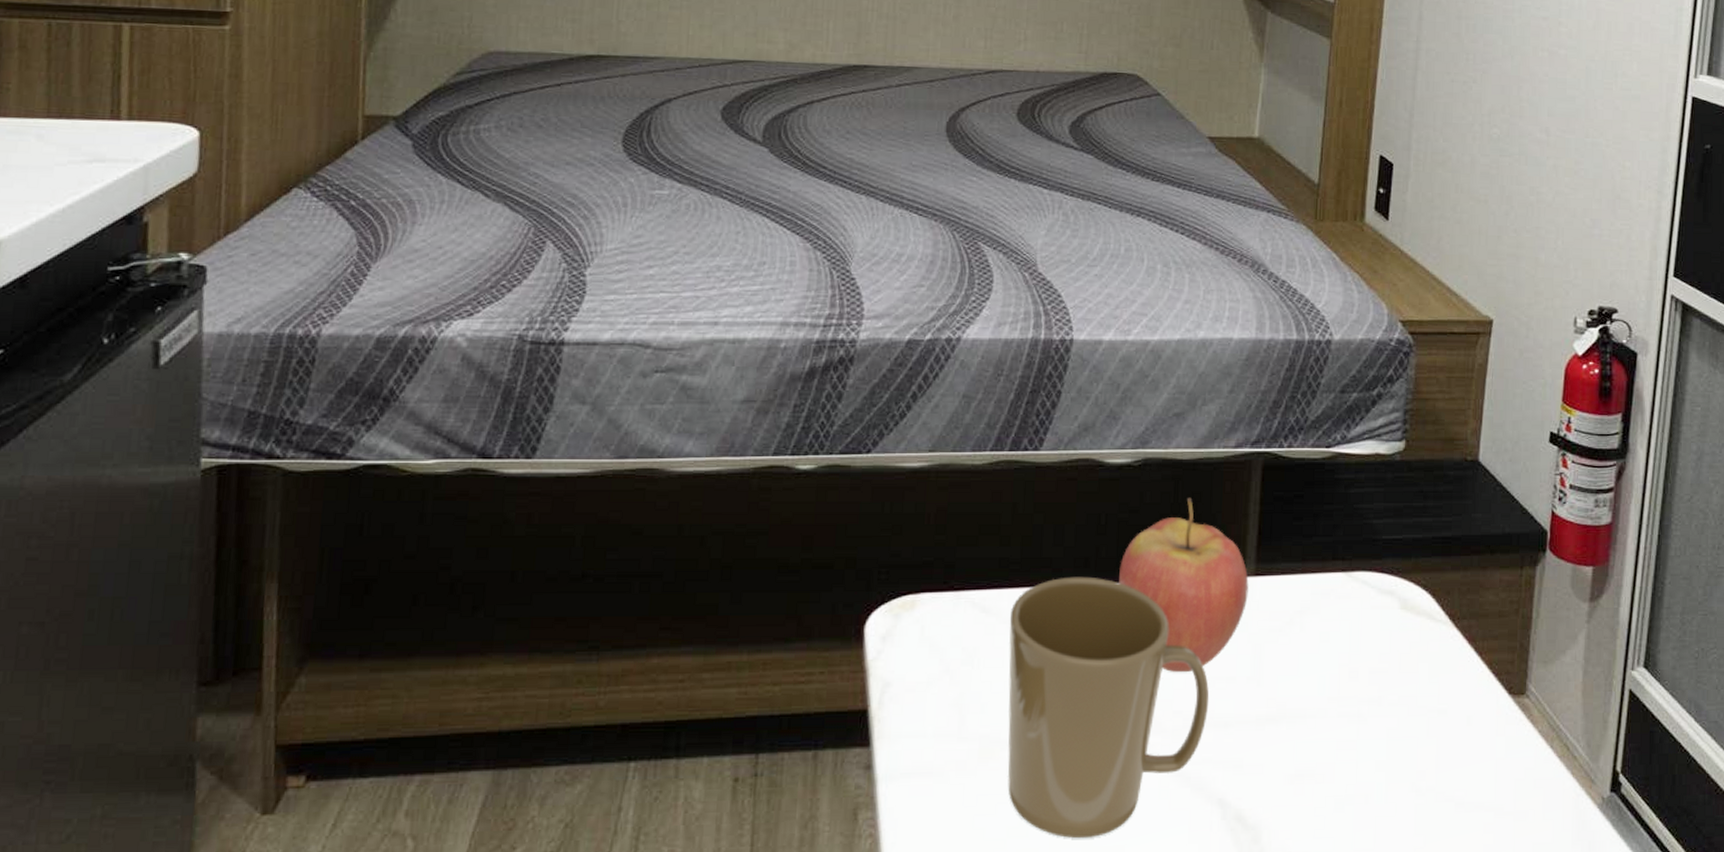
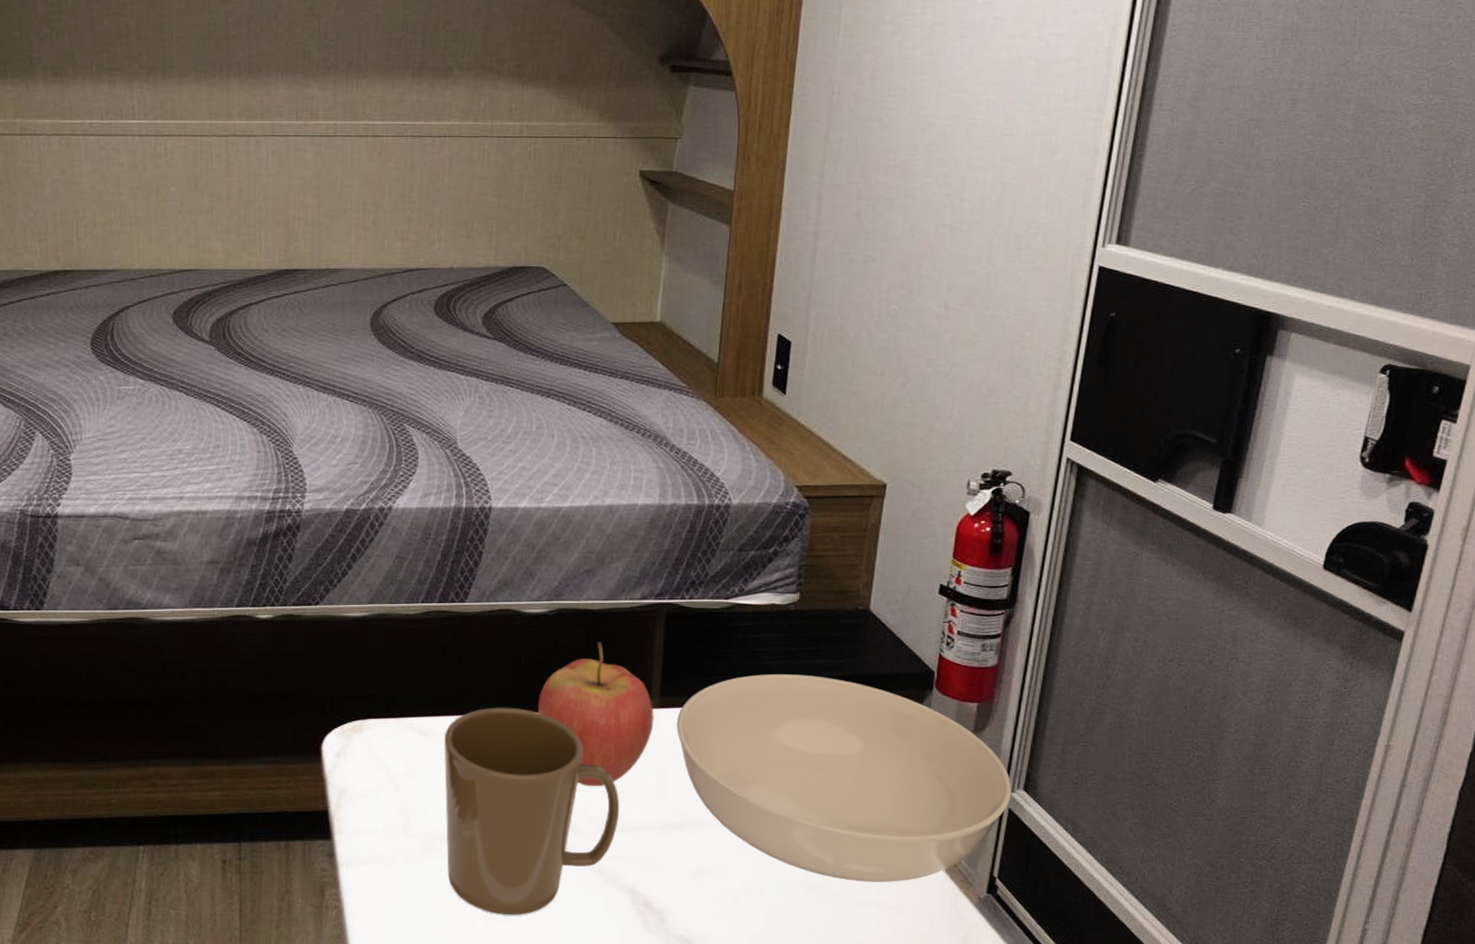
bowl: none [1273,535,1632,783] -> present [677,674,1012,882]

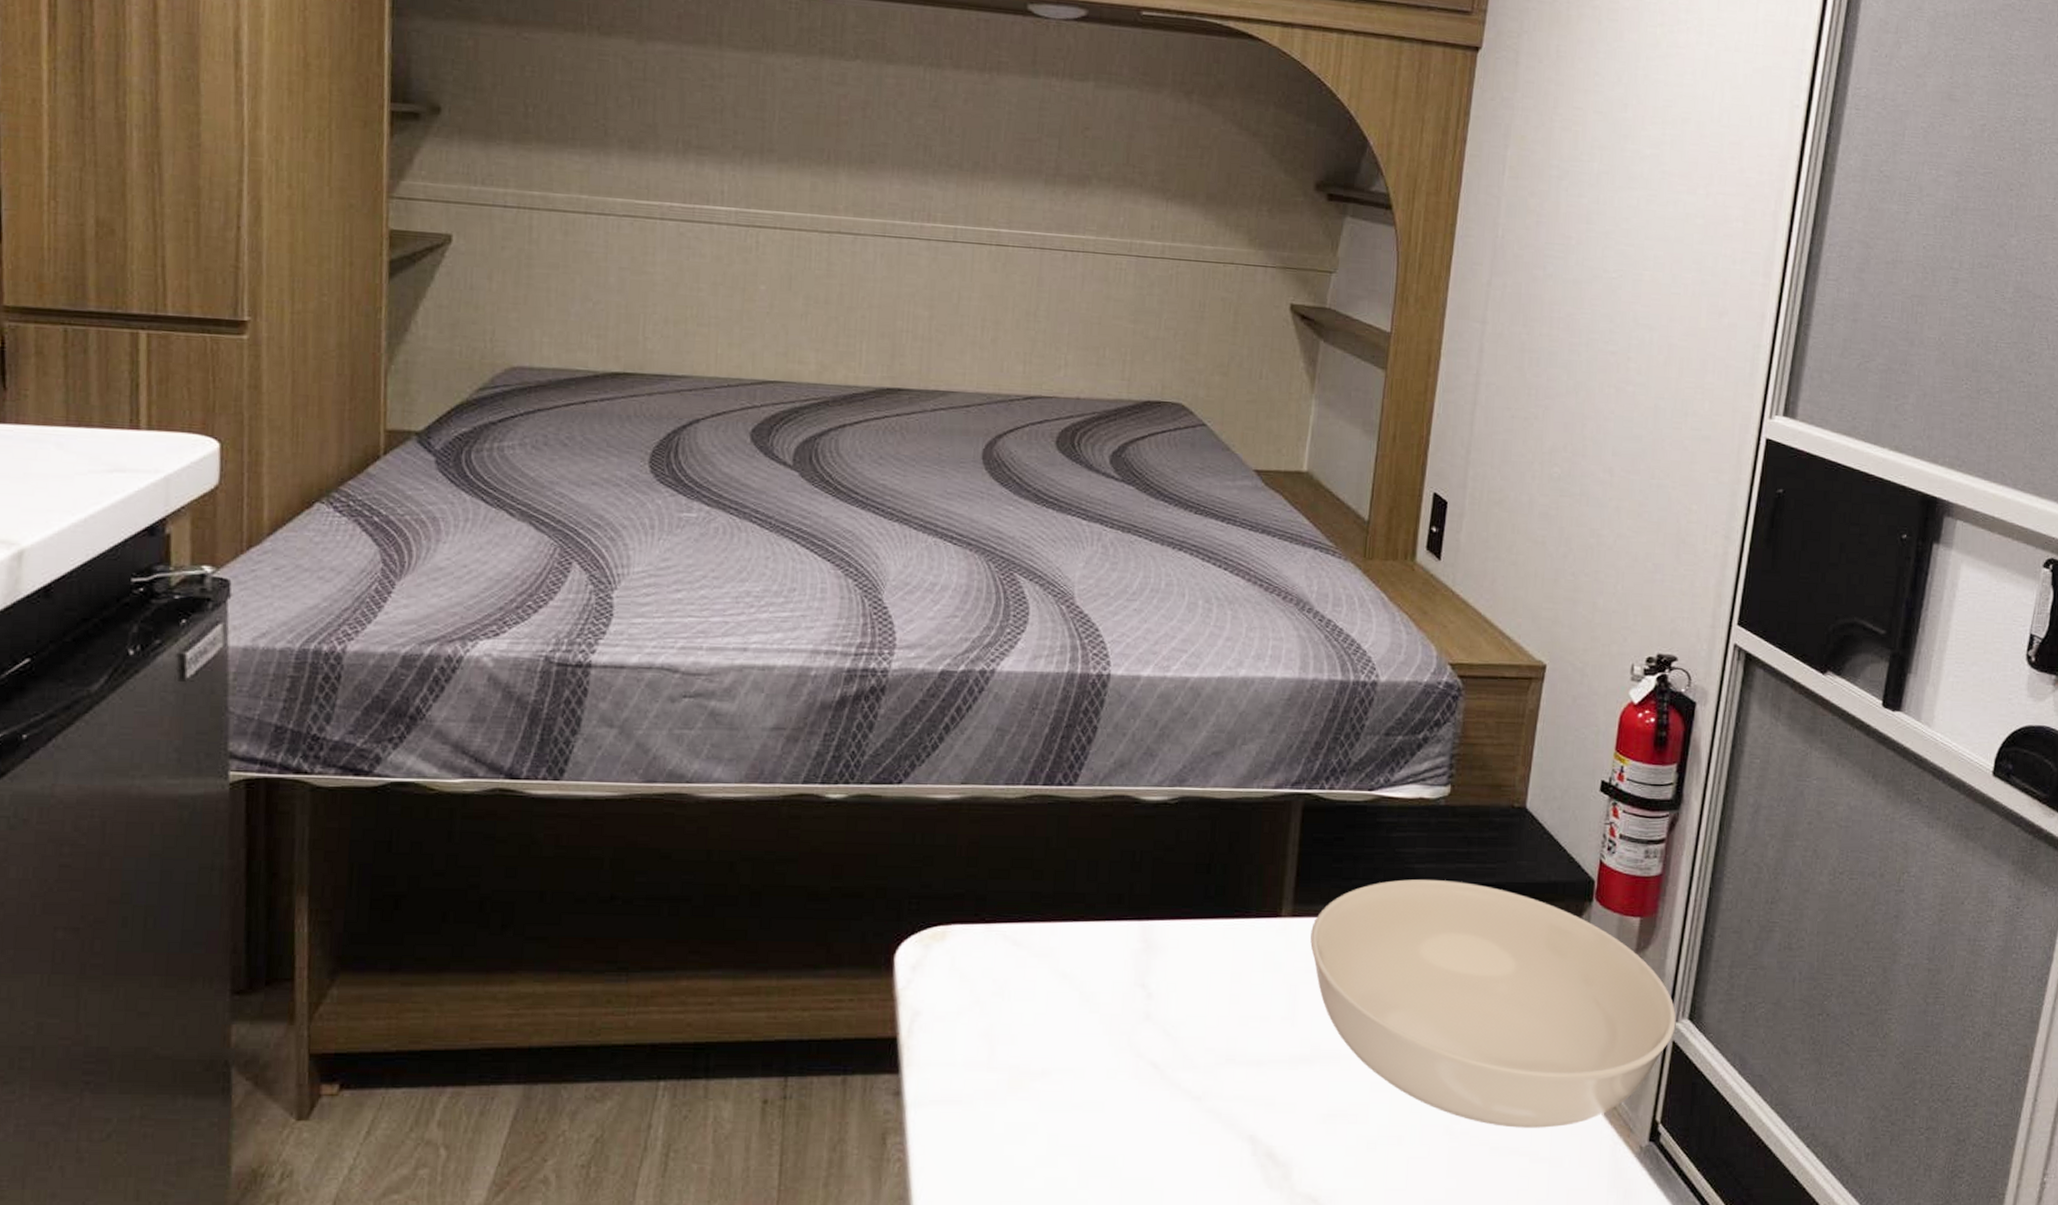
mug: present [443,707,620,916] -> none [1036,912,1243,1170]
fruit: present [538,642,654,786] -> none [1153,837,1286,1010]

